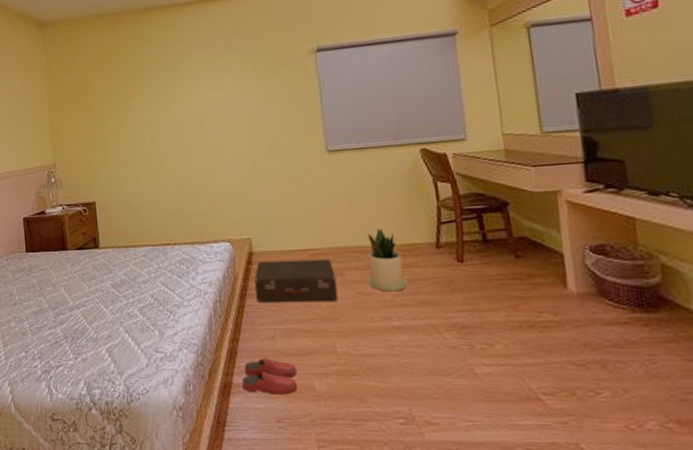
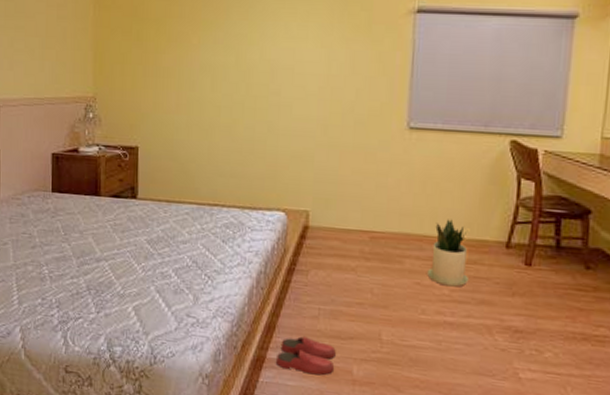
suitcase: present [253,258,339,303] -> none [305,236,394,290]

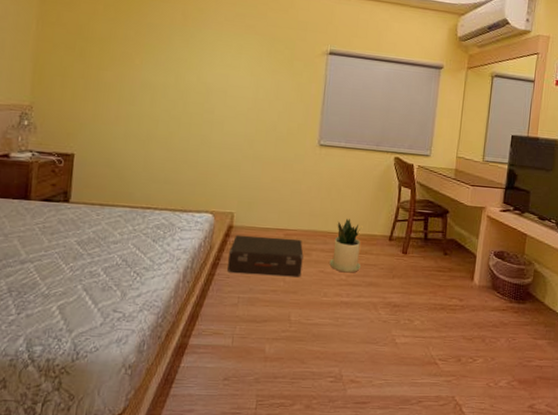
slippers: present [277,335,336,376] -> none [198,321,252,356]
suitcase: none [305,236,394,290] -> present [227,235,304,278]

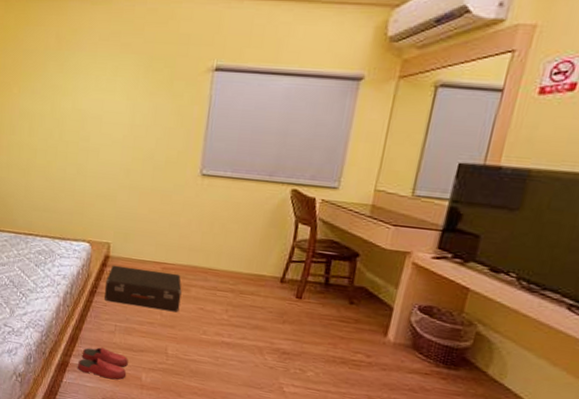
slippers: none [198,321,252,356] -> present [78,346,128,380]
planter: present [329,218,362,273] -> none [210,255,248,314]

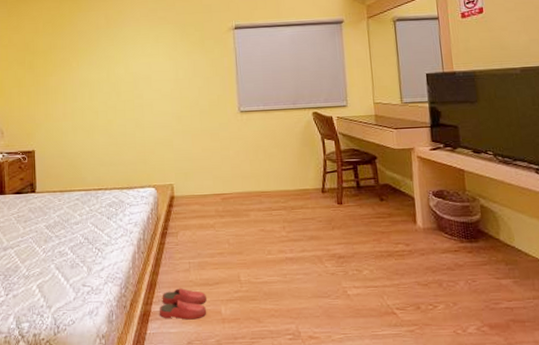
suitcase: present [104,265,182,313] -> none [173,201,244,240]

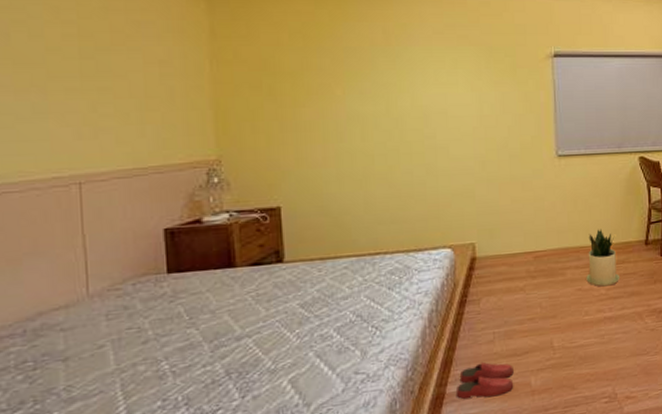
planter: none [268,176,300,229] -> present [586,229,621,287]

